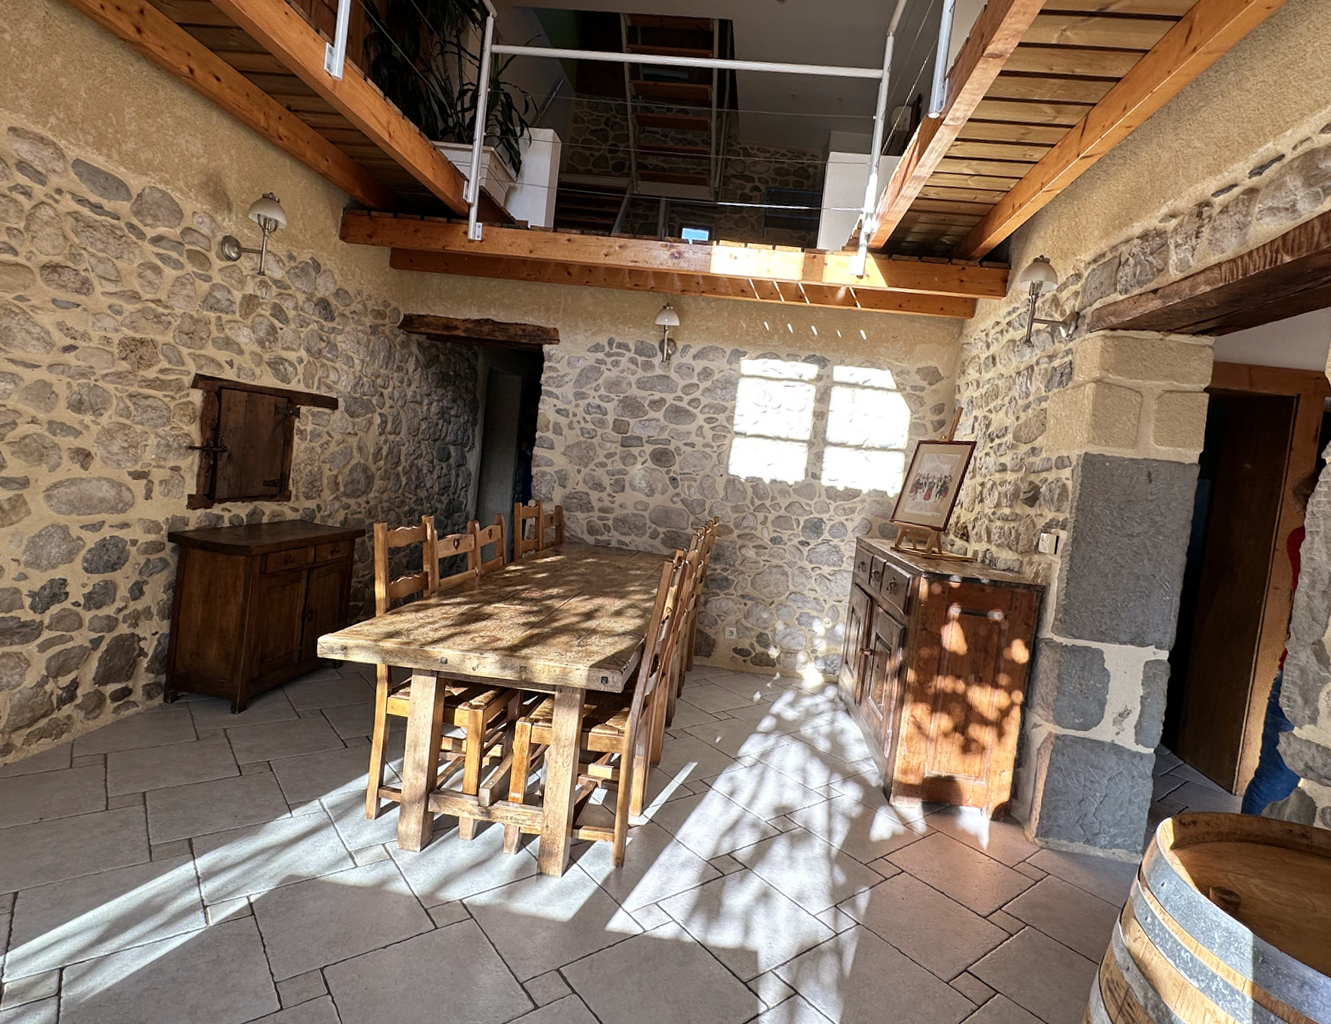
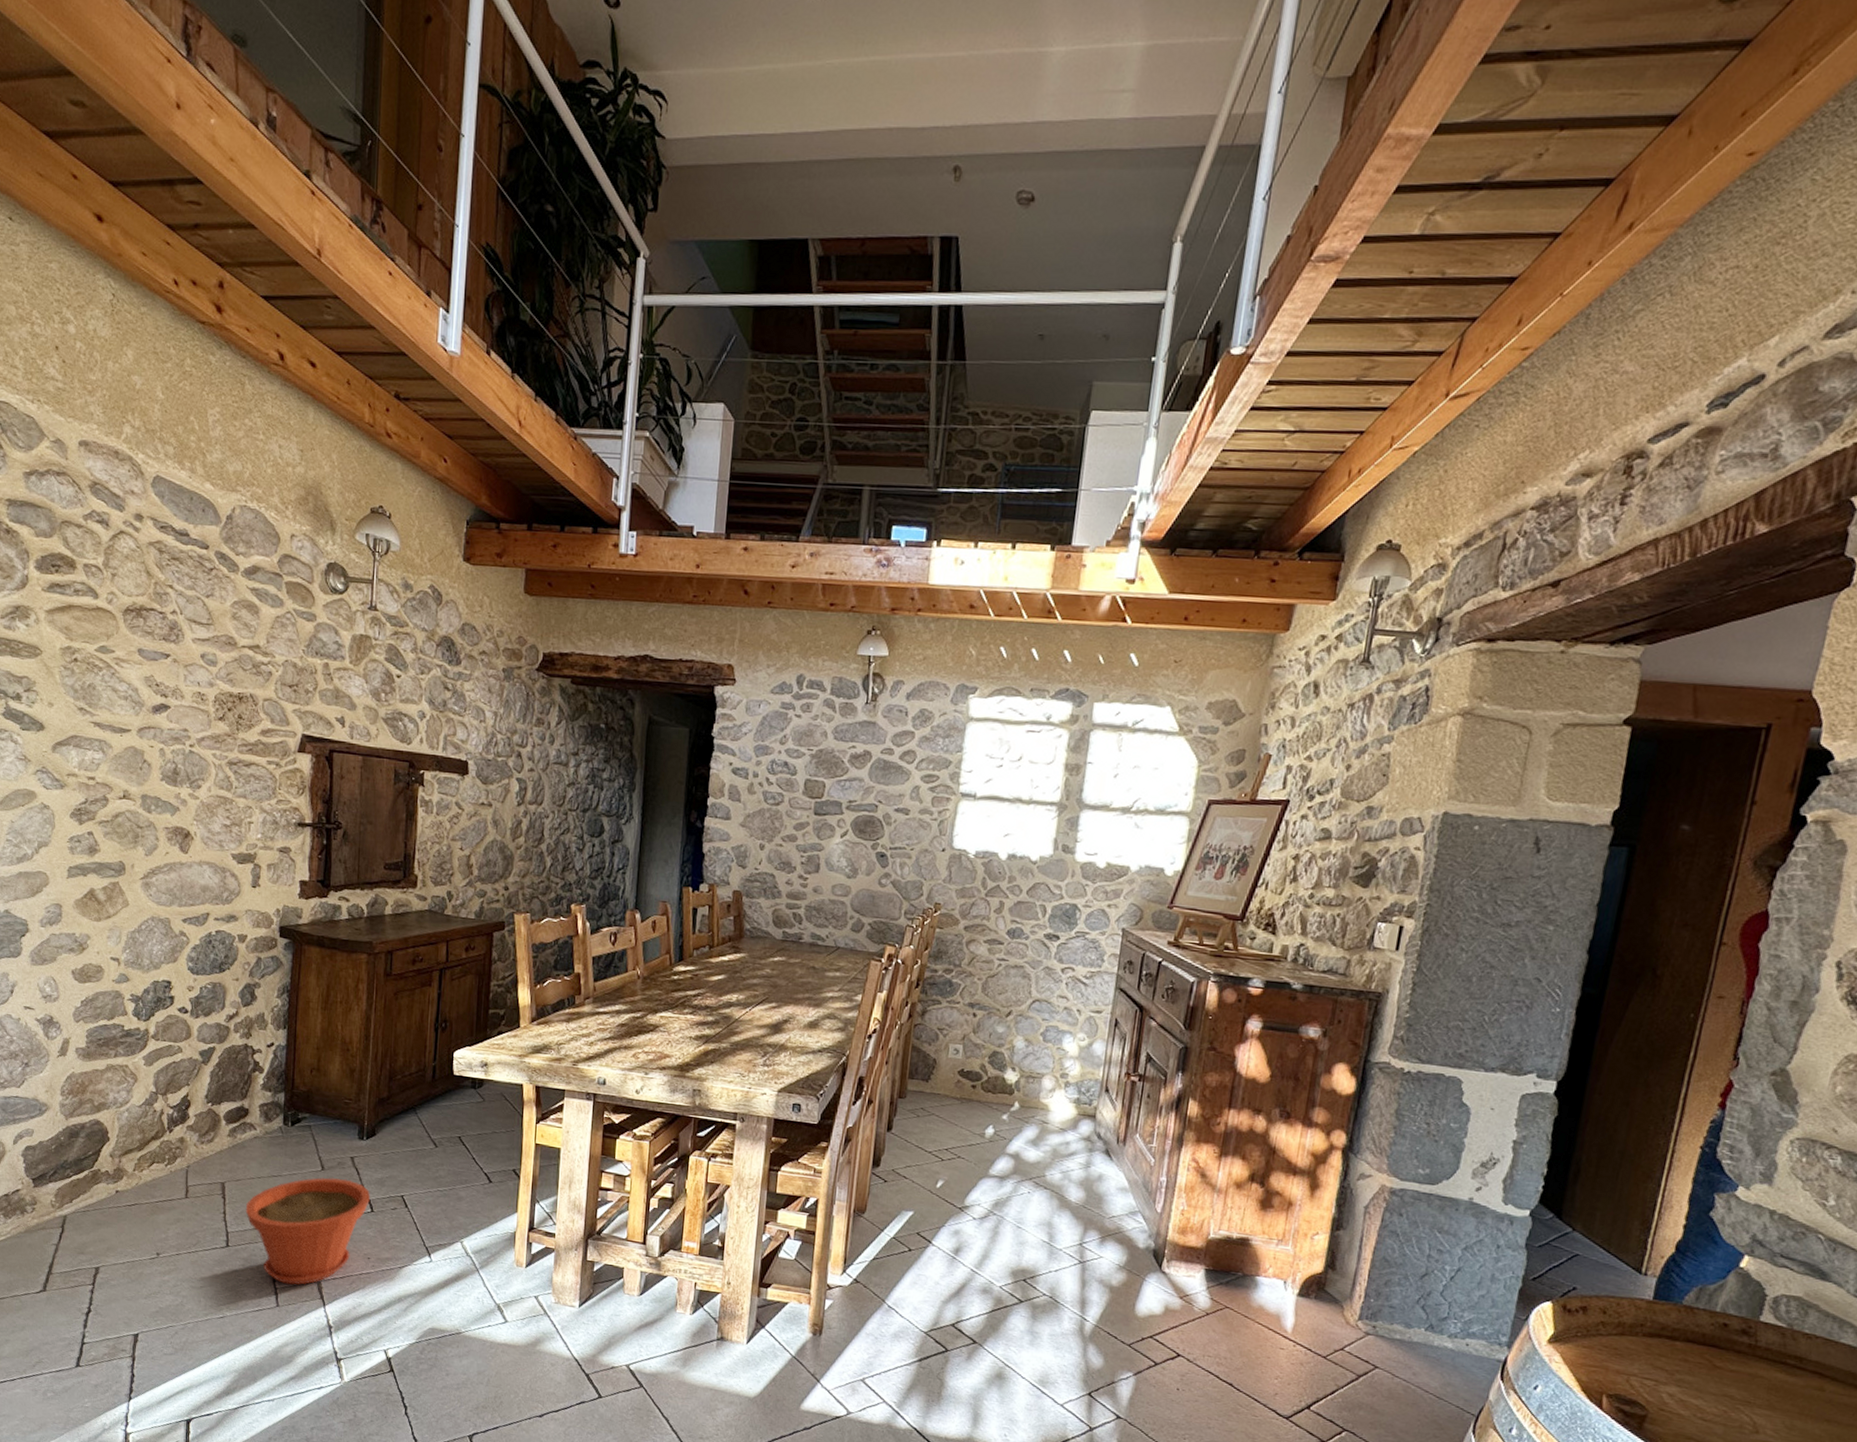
plant pot: none [125,747,240,843] -> present [245,1177,371,1286]

